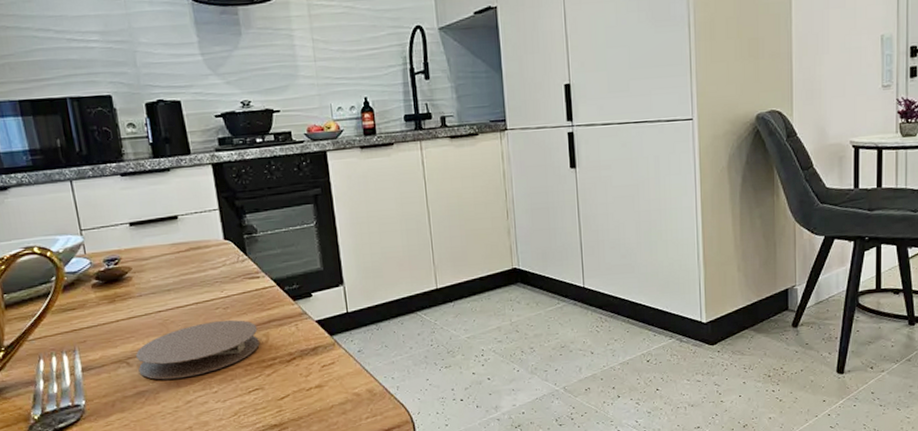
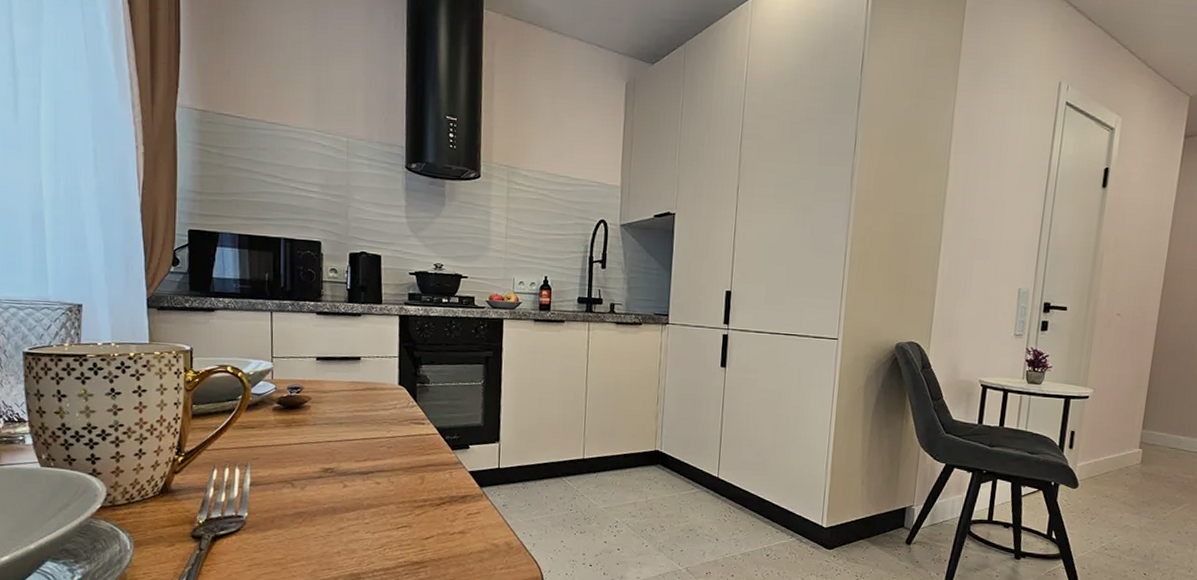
coaster: present [135,319,260,380] -> none [300,458,415,506]

